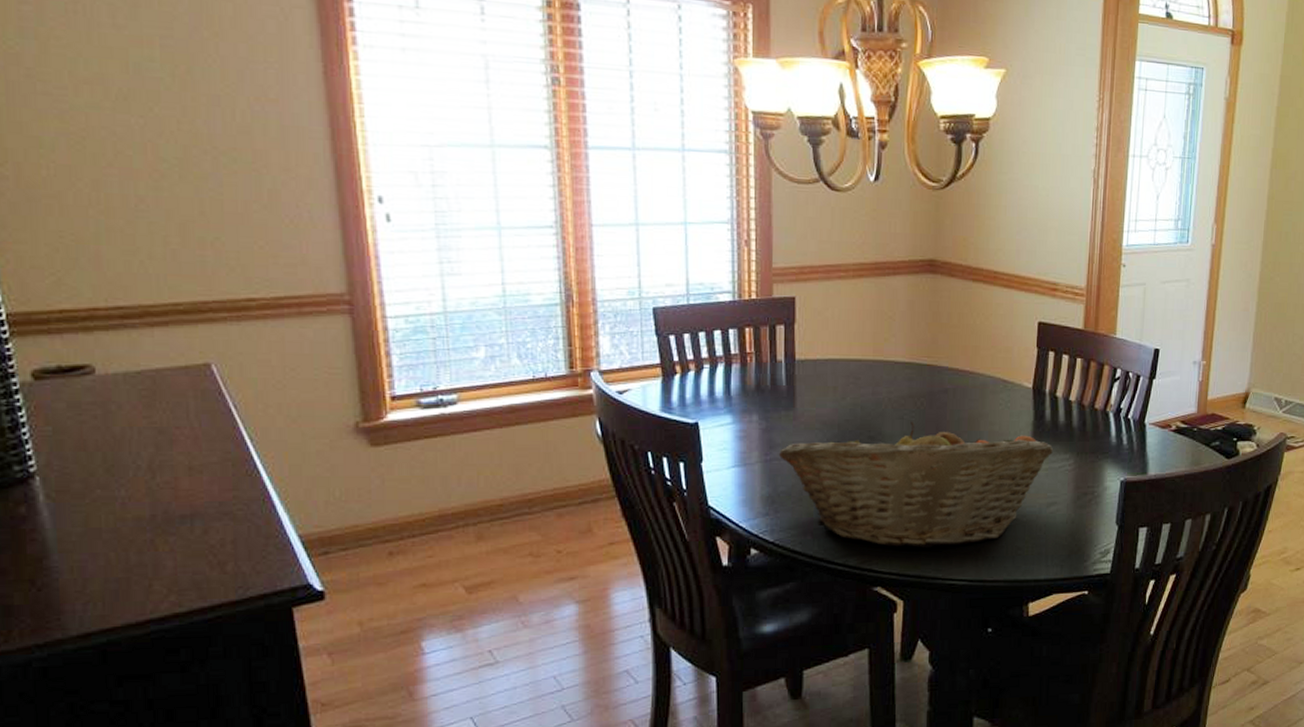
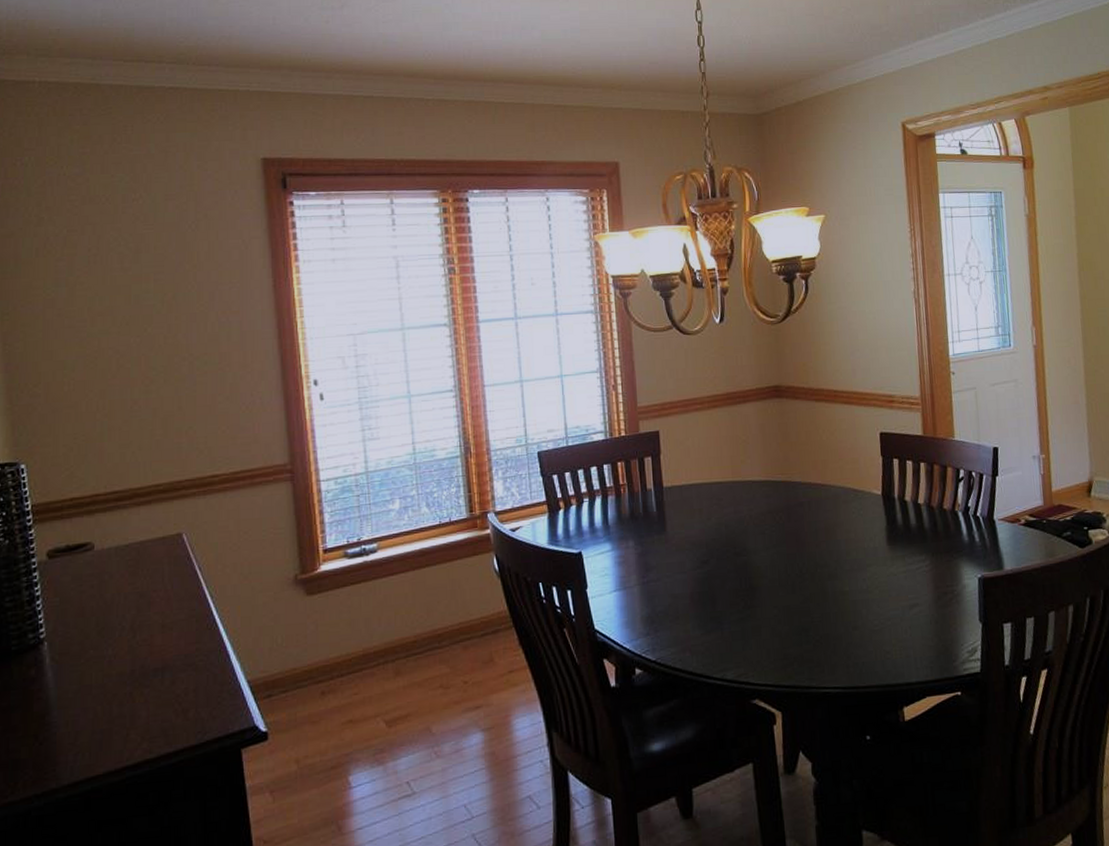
fruit basket: present [778,421,1053,549] -> none [654,535,909,659]

